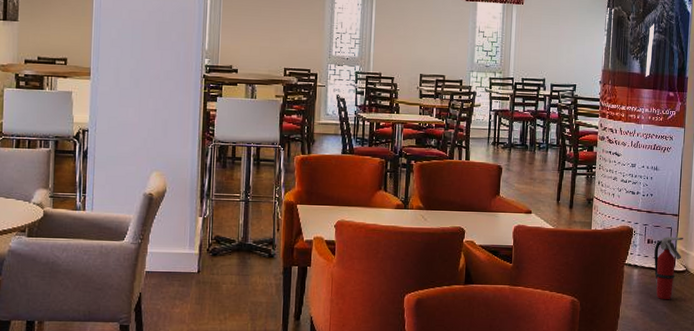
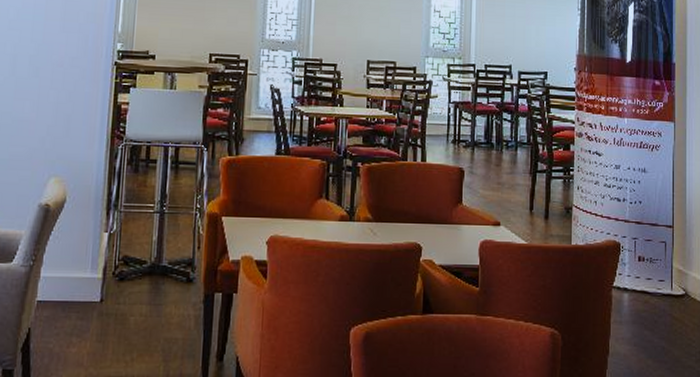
fire extinguisher: present [654,236,683,300] -> none [647,252,680,332]

